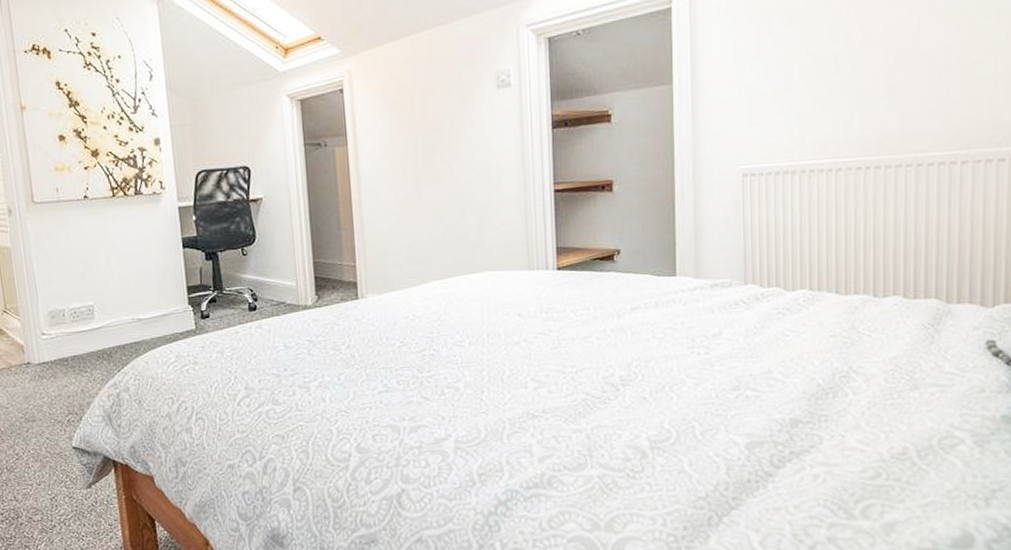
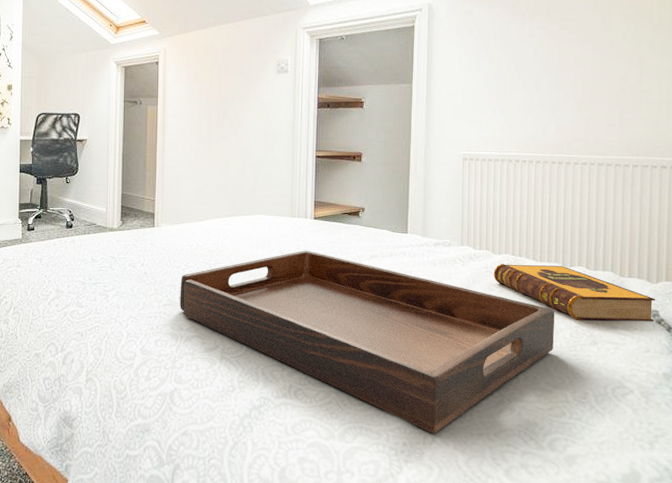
serving tray: none [397,309,866,513] -> present [180,250,555,434]
hardback book: none [786,297,992,362] -> present [493,264,656,322]

